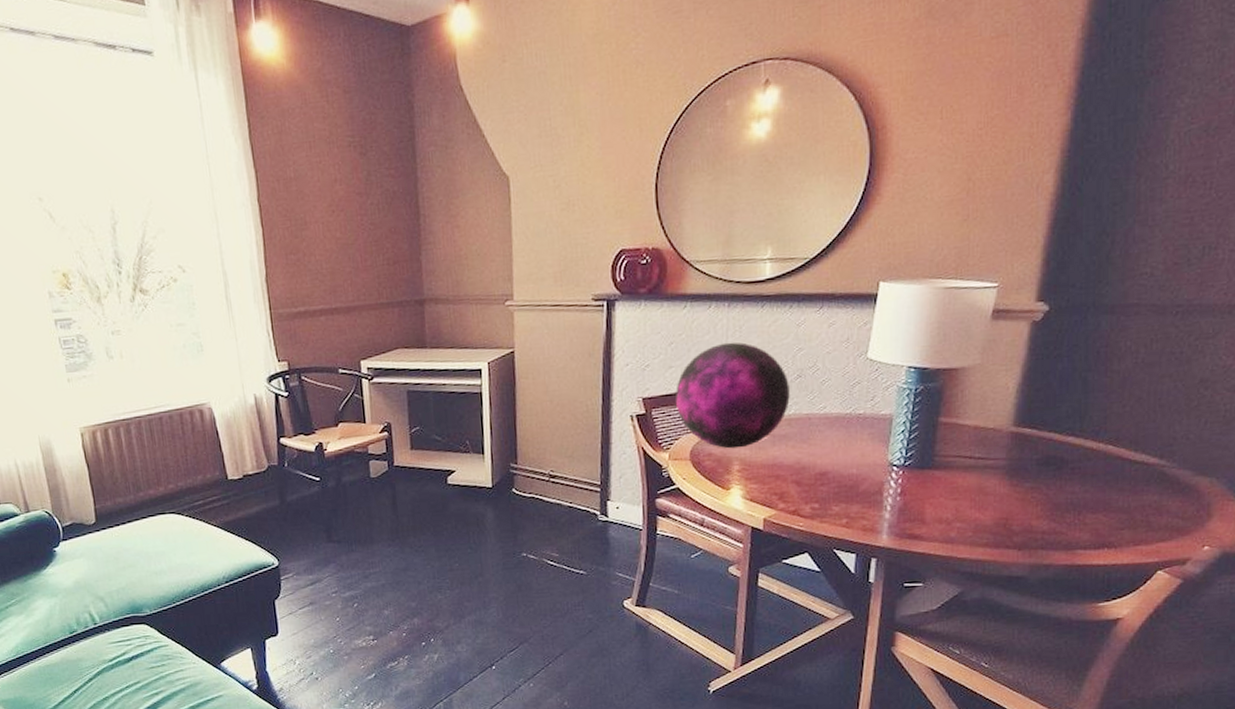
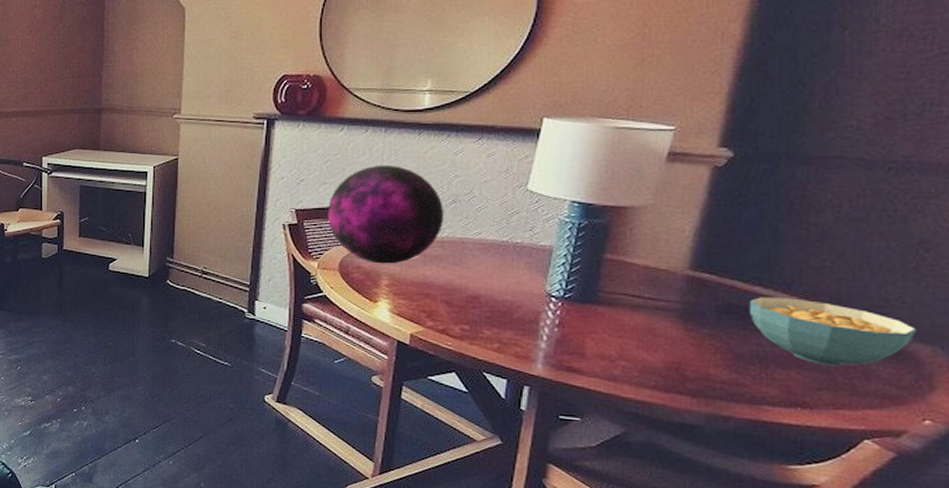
cereal bowl: none [1064,445,1199,506] -> present [748,297,918,366]

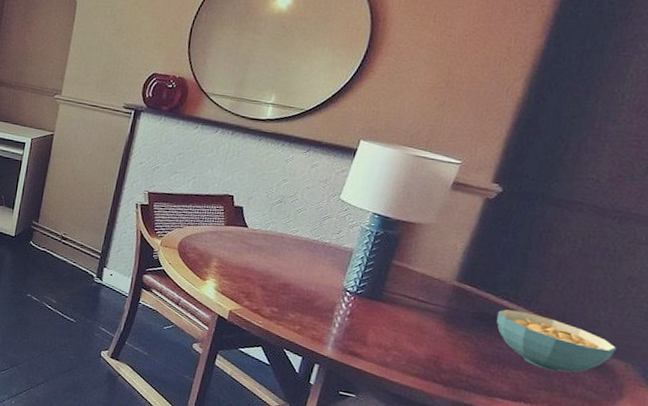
decorative orb: present [328,164,444,264] -> none [174,162,271,249]

